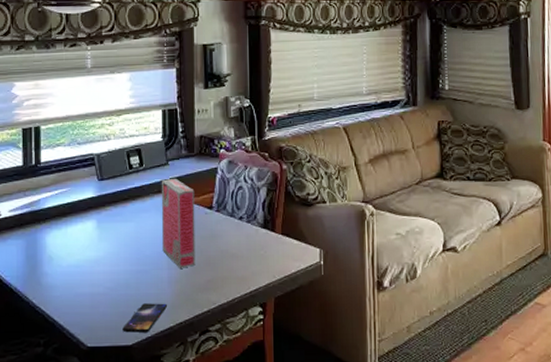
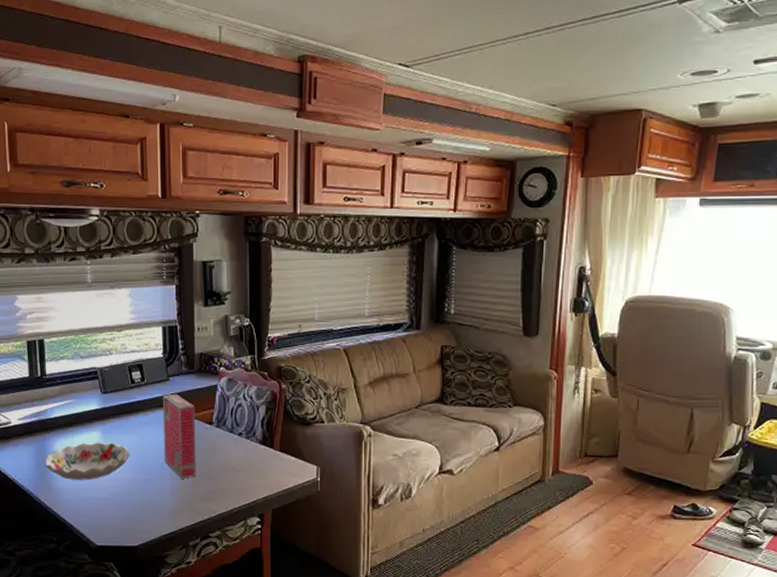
decorative bowl: none [35,231,126,275] -> present [45,441,130,480]
smartphone: present [123,303,167,333] -> none [129,509,170,535]

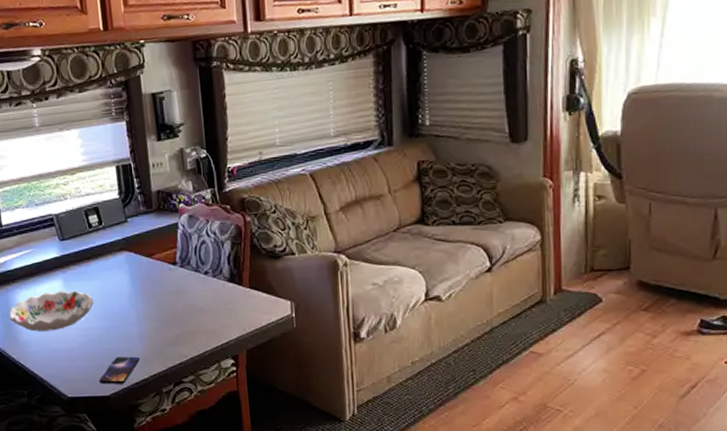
smartphone: none [129,509,170,535] -> present [99,356,140,384]
board game: present [162,393,196,479] -> none [122,235,164,324]

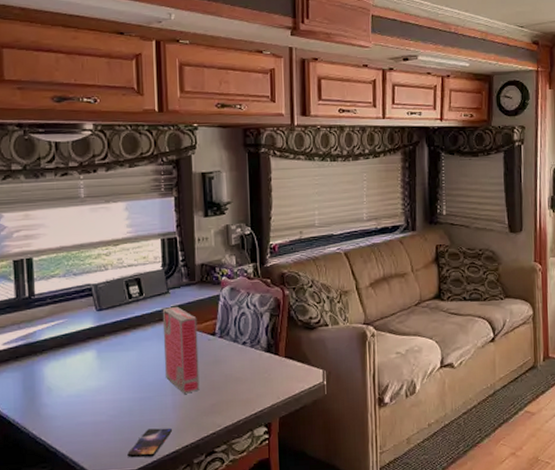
decorative bowl: present [8,290,94,332] -> none [33,361,128,405]
board game: none [122,235,164,324] -> present [162,306,200,394]

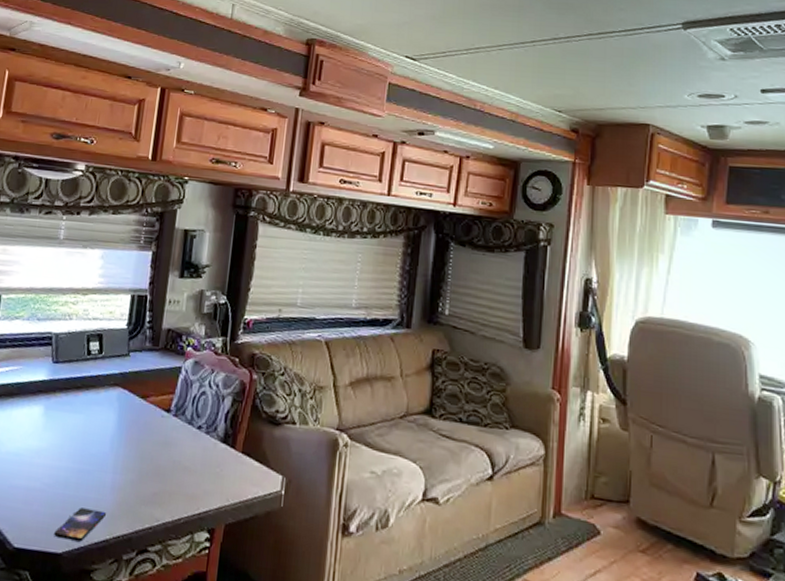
board game: present [162,306,200,394] -> none [110,371,154,475]

